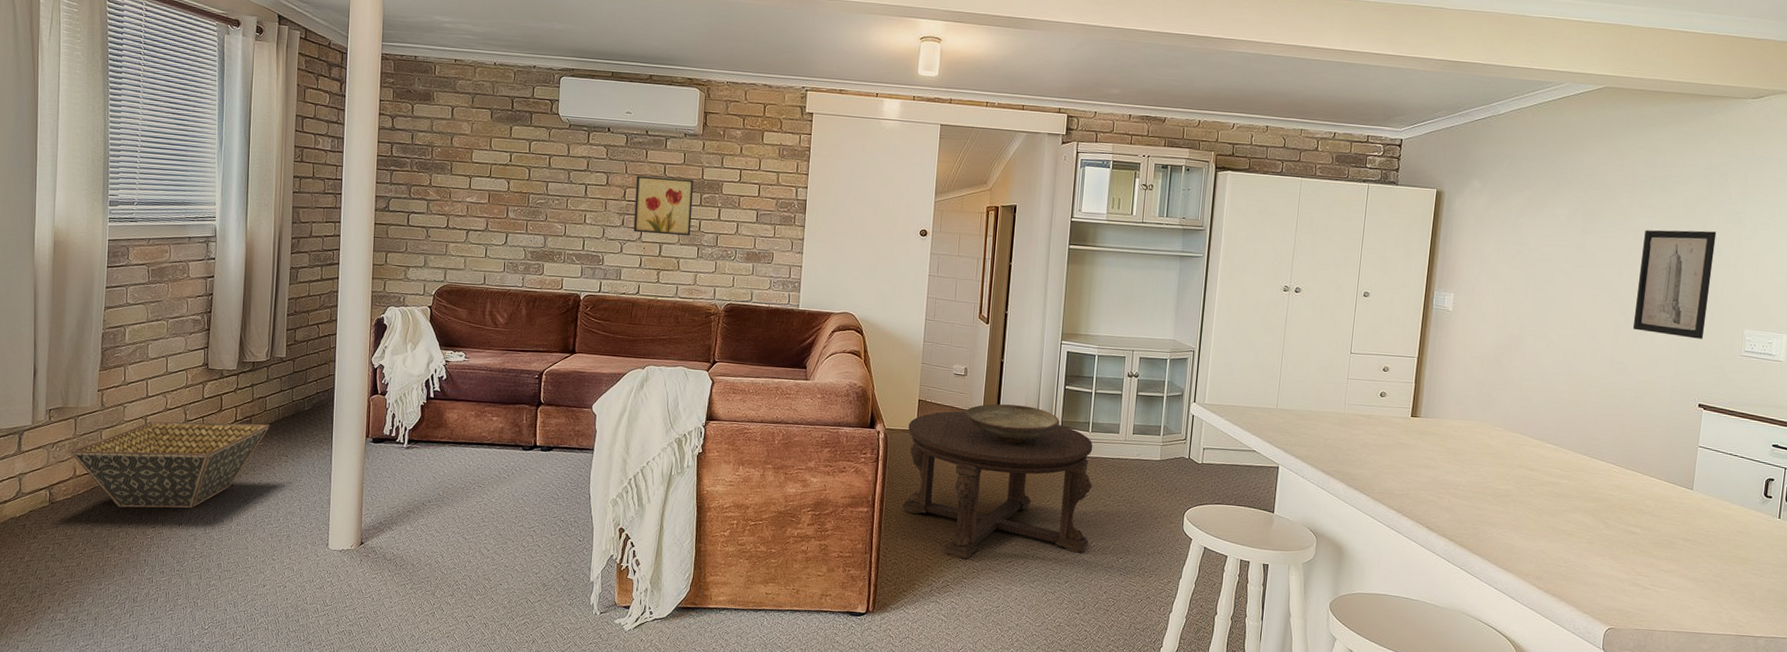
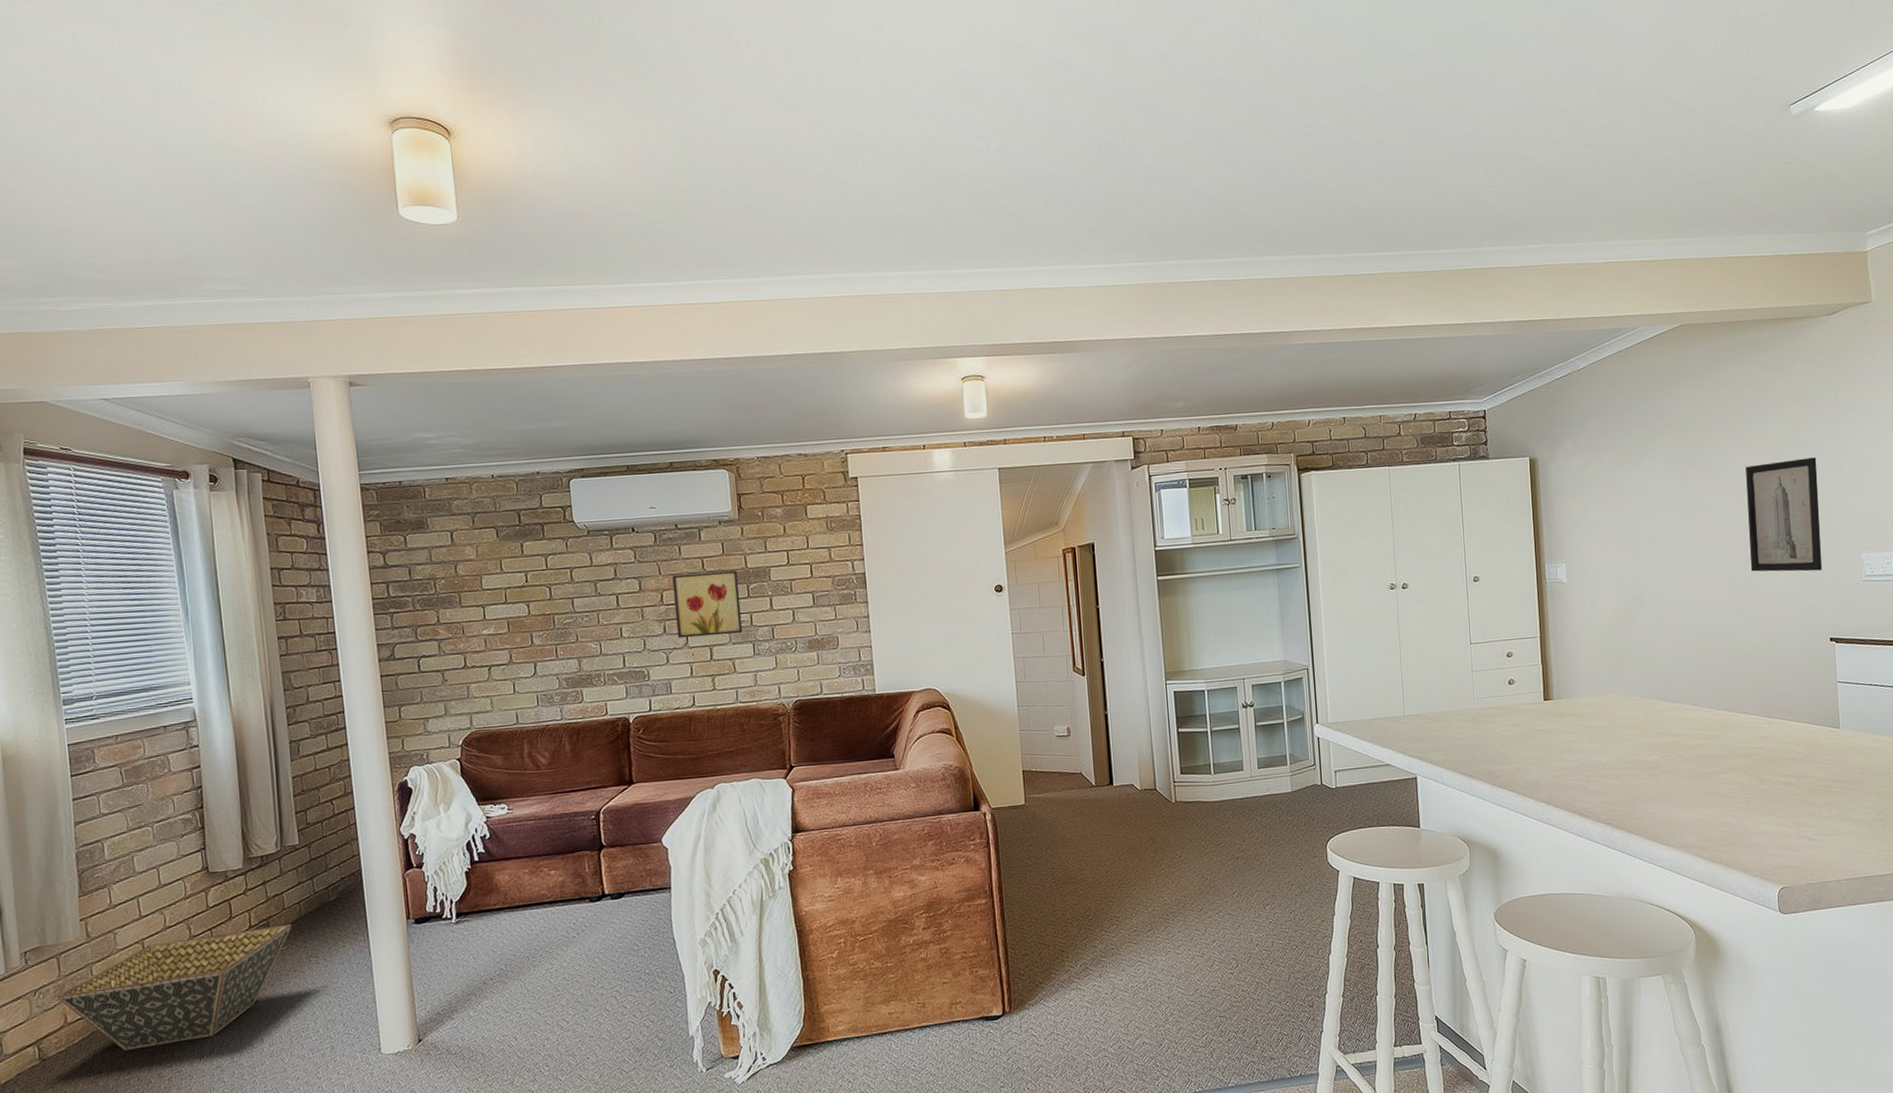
coffee table: present [902,411,1093,559] -> none [1016,772,1231,937]
decorative bowl: present [965,403,1060,444] -> none [1075,757,1178,802]

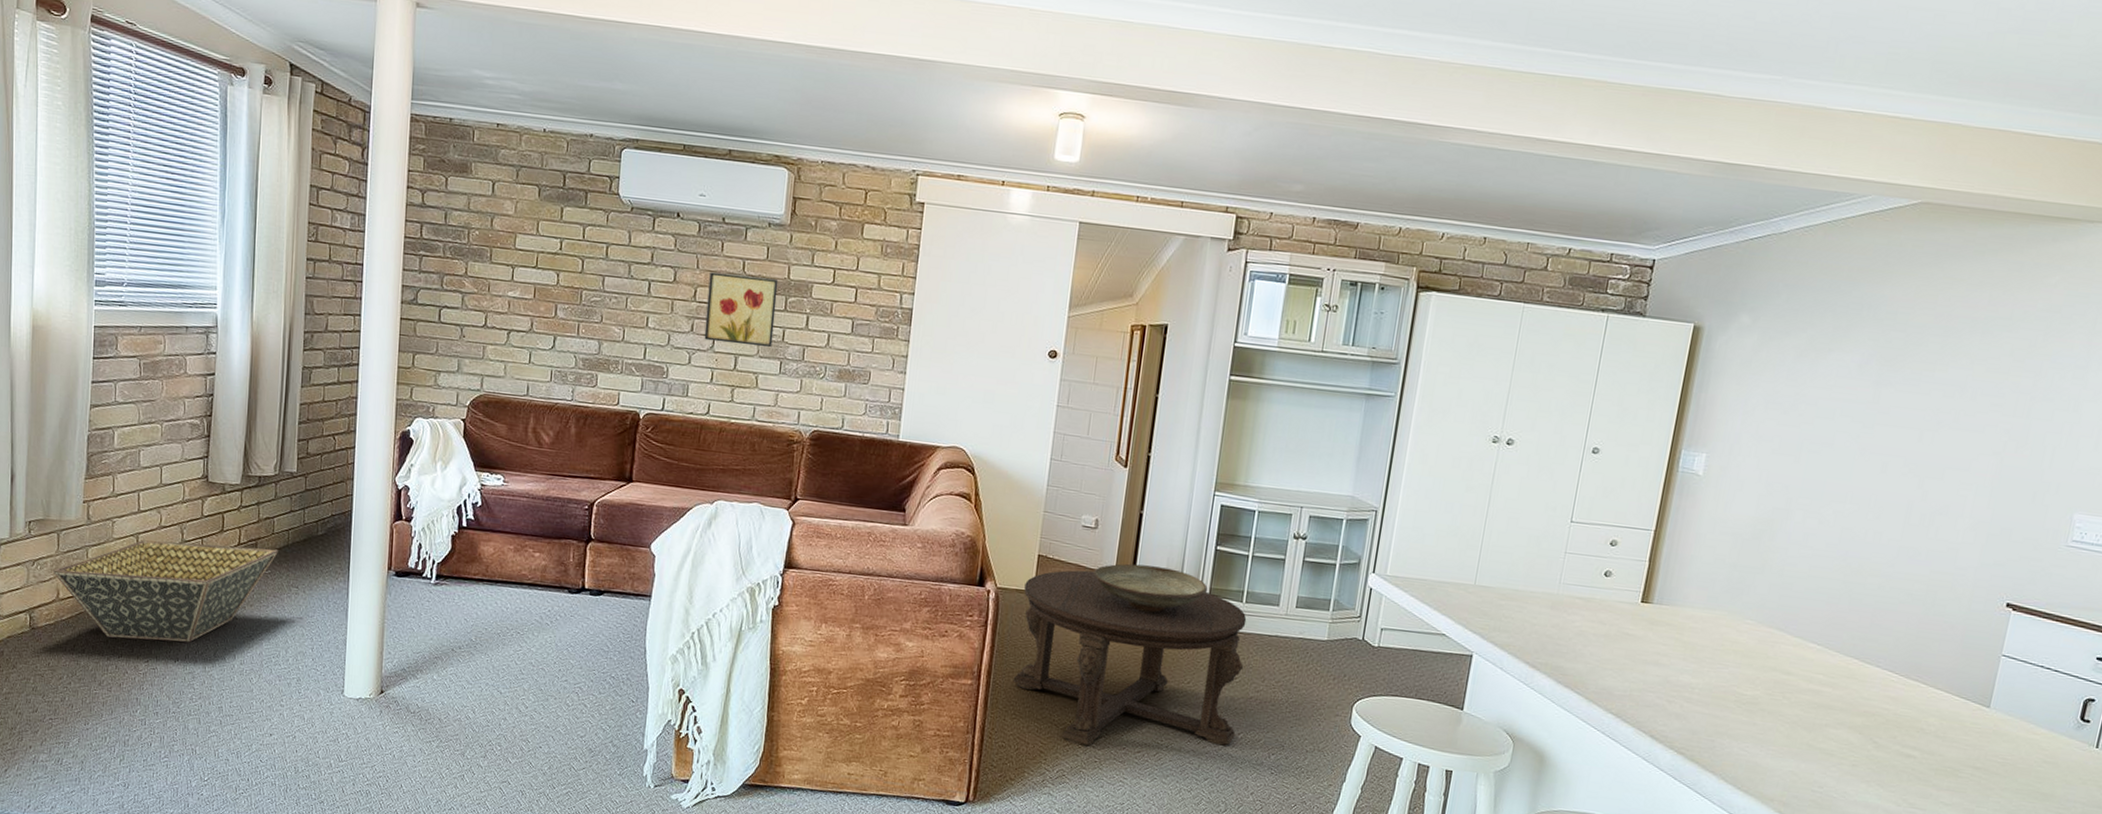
coffee table: none [1016,772,1231,937] -> present [1013,570,1247,746]
decorative bowl: none [1075,757,1178,802] -> present [1093,563,1208,613]
wall art: present [1746,457,1823,572] -> none [1930,384,2050,523]

